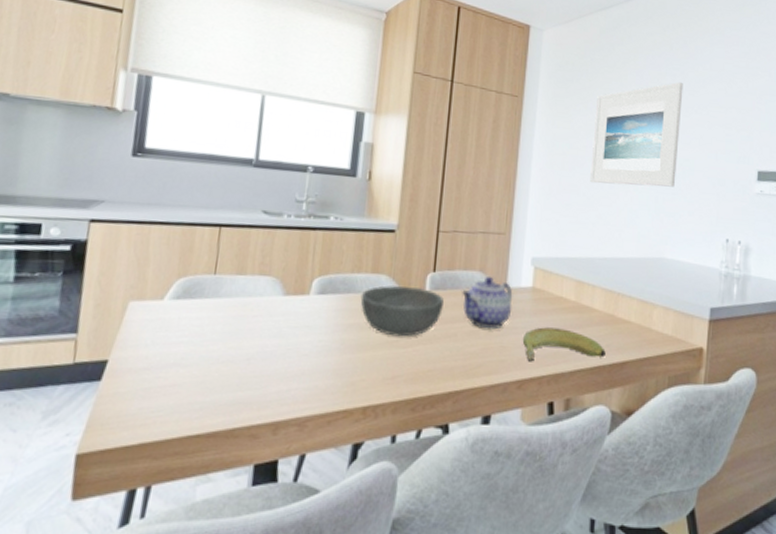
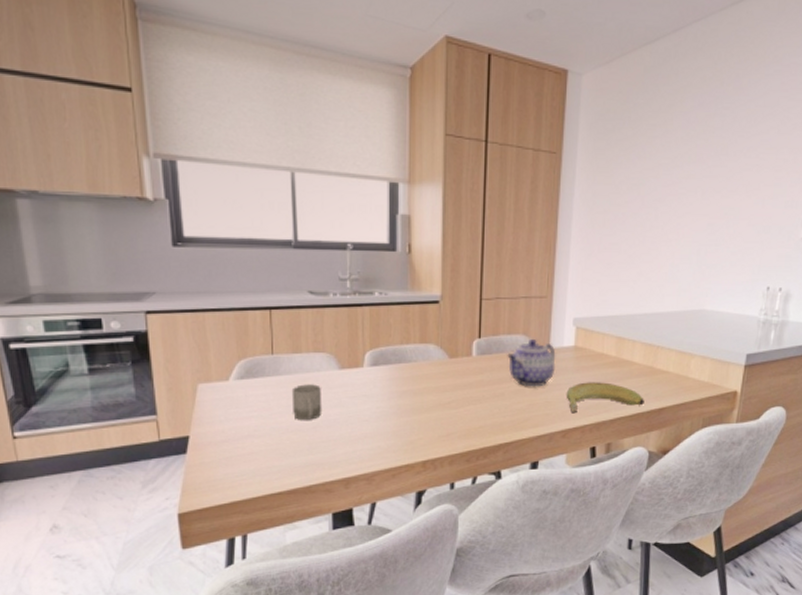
cup: none [227,309,262,351] -> present [291,384,322,420]
bowl: present [360,285,444,337] -> none [411,354,490,399]
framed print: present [590,81,683,187] -> none [631,122,733,240]

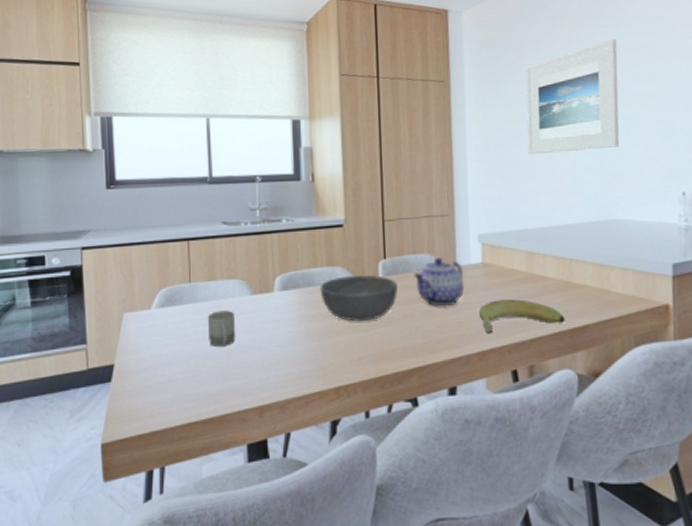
bowl: none [411,354,490,399] -> present [320,275,398,322]
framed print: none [631,122,733,240] -> present [525,38,620,155]

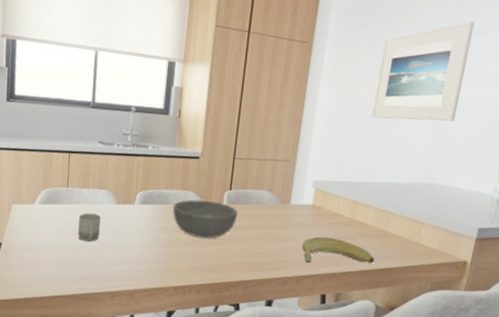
teapot: present [414,258,465,307] -> none [252,195,296,237]

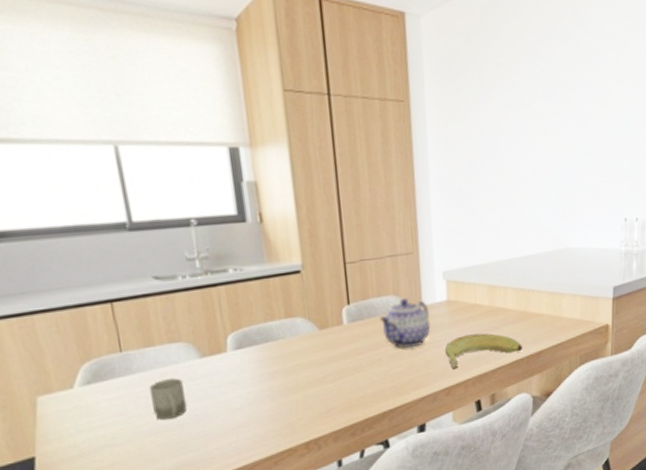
bowl: present [172,199,238,238] -> none [279,322,364,374]
teapot: none [252,195,296,237] -> present [380,298,431,349]
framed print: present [371,21,474,121] -> none [487,57,575,185]

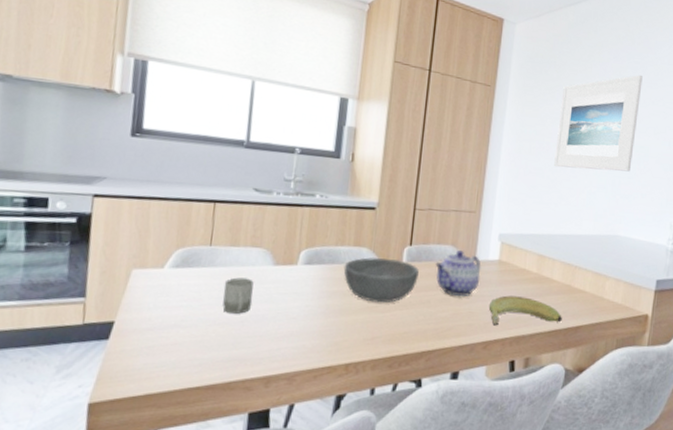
bowl: none [279,322,364,374] -> present [343,257,419,303]
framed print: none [487,57,575,185] -> present [554,74,643,172]

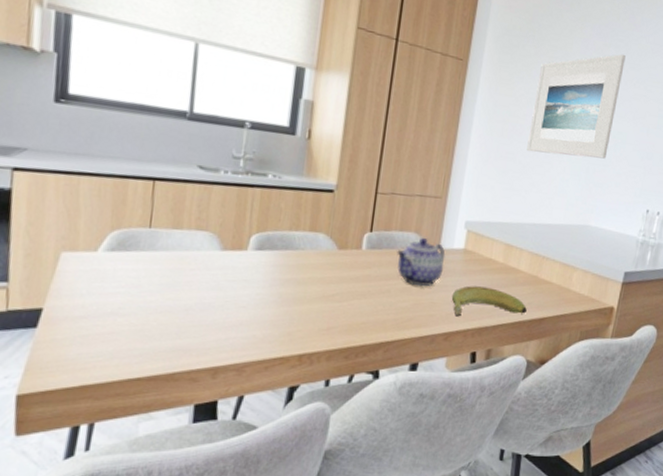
cup: present [222,277,254,314] -> none [164,262,199,302]
bowl: present [343,257,419,303] -> none [298,243,379,292]

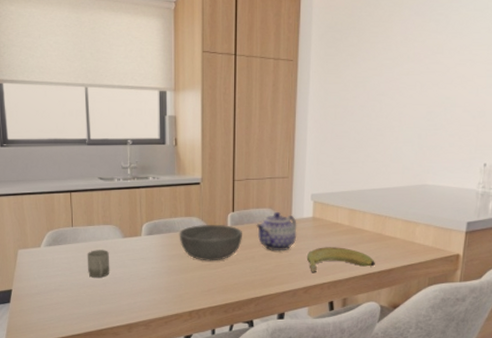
cup: none [164,262,199,302] -> present [87,250,110,278]
bowl: none [298,243,379,292] -> present [179,225,242,261]
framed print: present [527,54,626,159] -> none [359,26,447,128]

